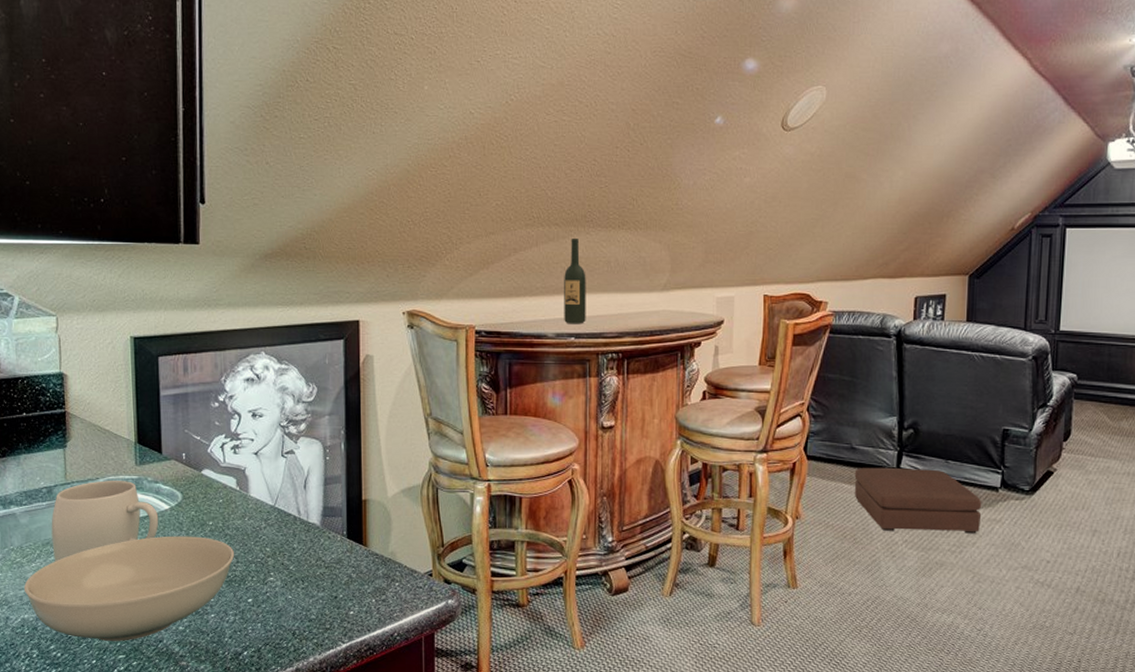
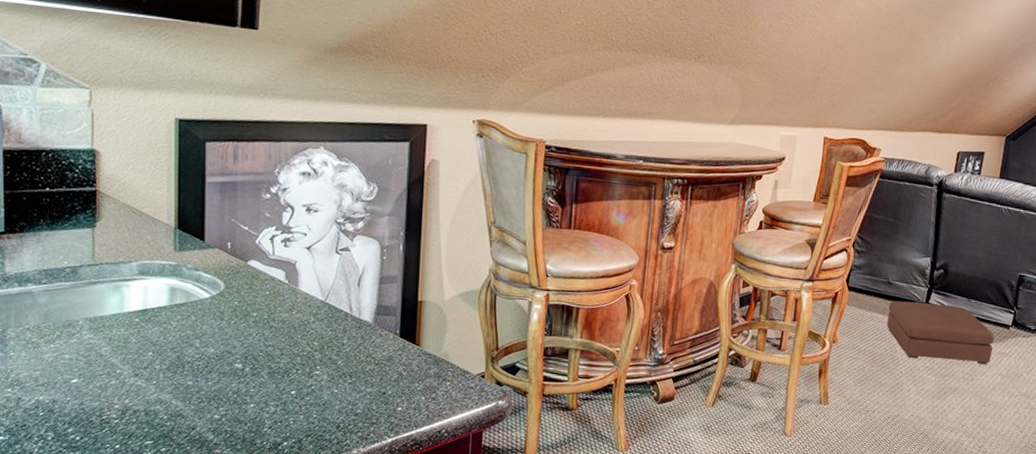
bowl: present [23,536,235,641] -> none [39,324,280,427]
mug: present [51,480,159,562] -> none [74,264,198,344]
wine bottle: present [564,237,586,324] -> none [634,65,659,149]

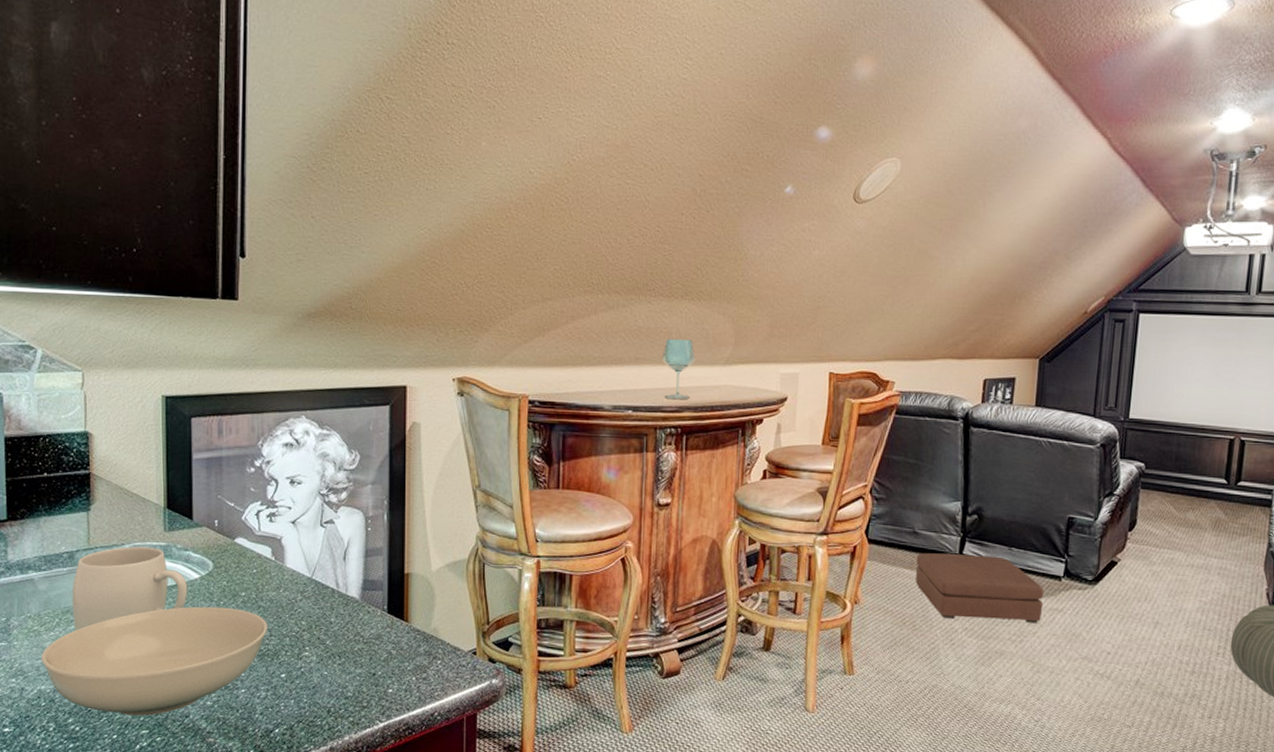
bowl: none [39,324,280,427] -> present [40,606,268,716]
mug: none [74,264,198,344] -> present [72,546,188,631]
wine glass: none [673,96,705,153] -> present [662,338,695,400]

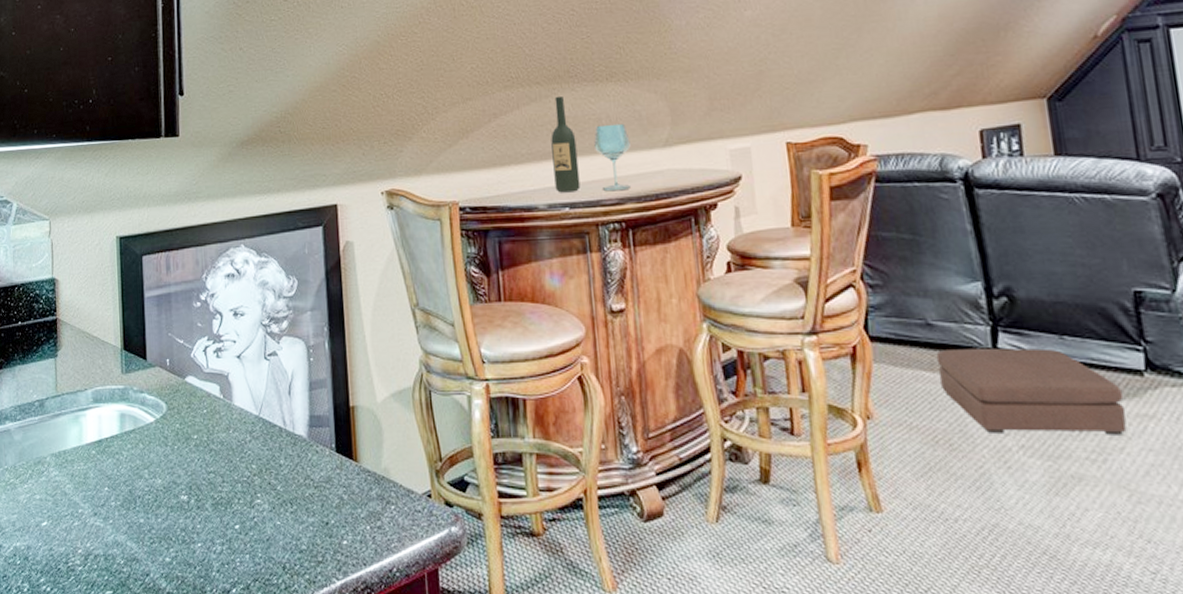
bowl: present [40,606,268,716] -> none [16,452,221,575]
mug: present [72,546,188,631] -> none [42,391,145,483]
wine bottle: none [622,306,646,397] -> present [551,96,581,193]

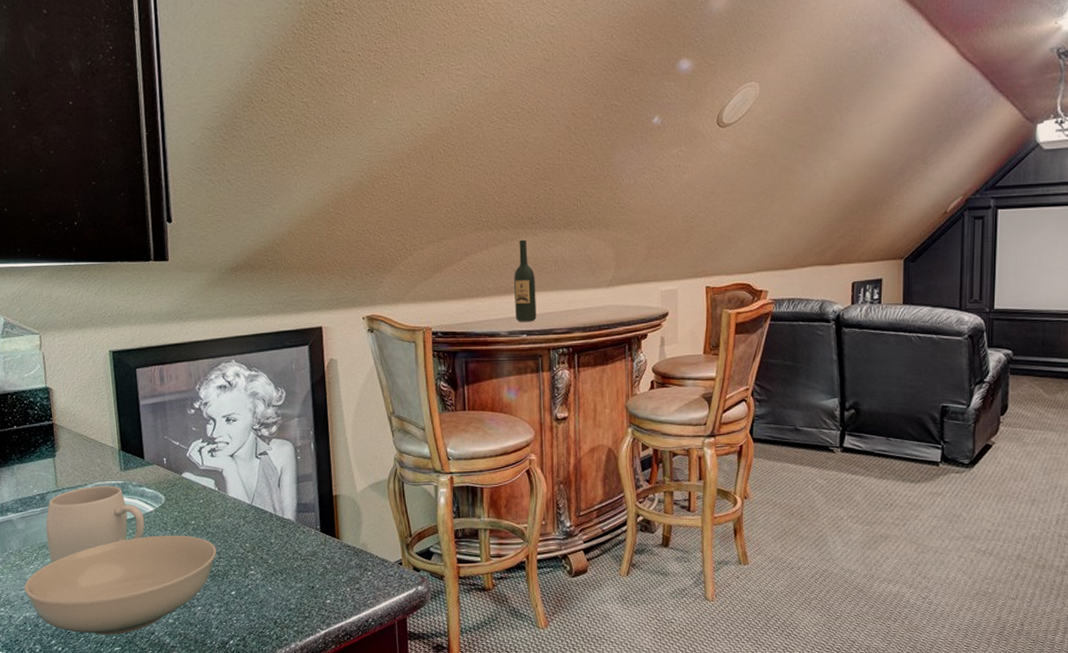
bowl: none [16,452,221,575] -> present [24,535,217,635]
mug: none [42,391,145,483] -> present [45,486,145,563]
wine glass: present [594,123,632,191] -> none [550,265,581,322]
ottoman: present [936,347,1127,435] -> none [799,446,924,507]

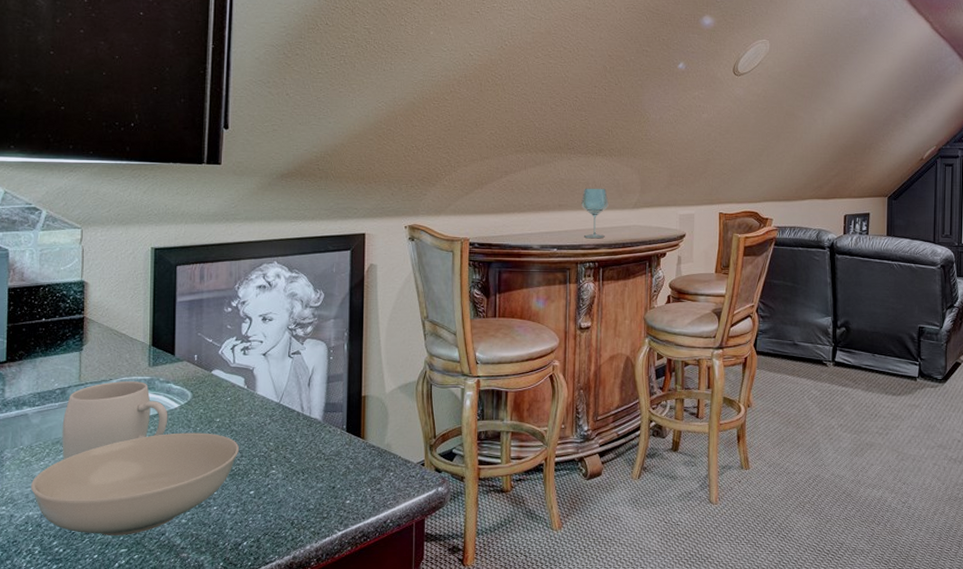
wine bottle: present [514,239,537,322] -> none [548,162,568,237]
wine glass: none [550,265,581,322] -> present [581,188,609,239]

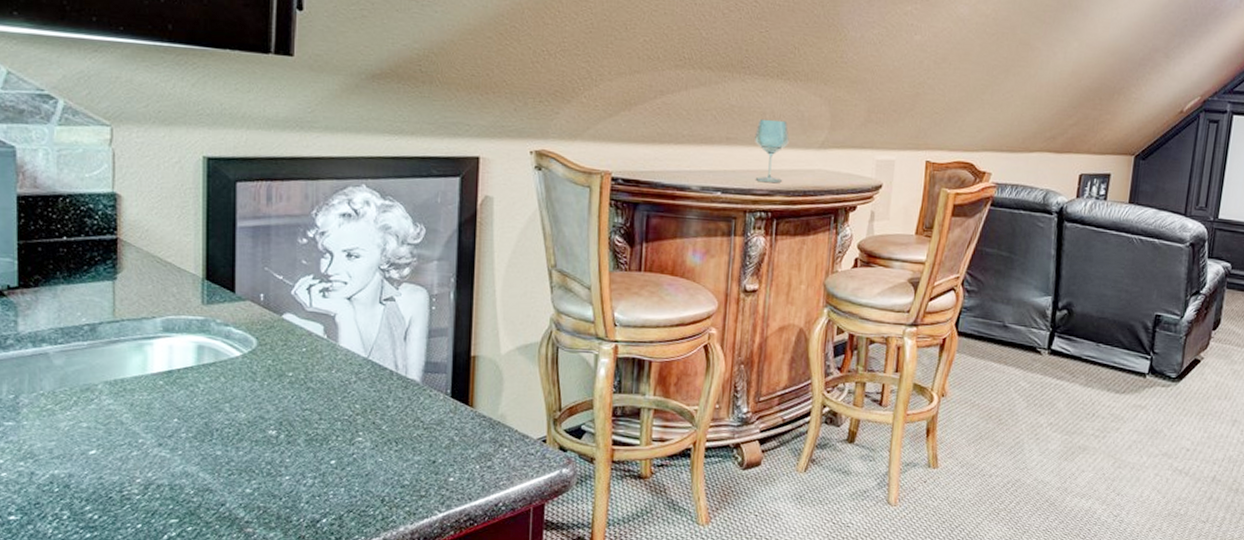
bowl: present [30,432,240,535] -> none [54,386,318,504]
mug: present [62,381,168,460] -> none [93,320,228,411]

